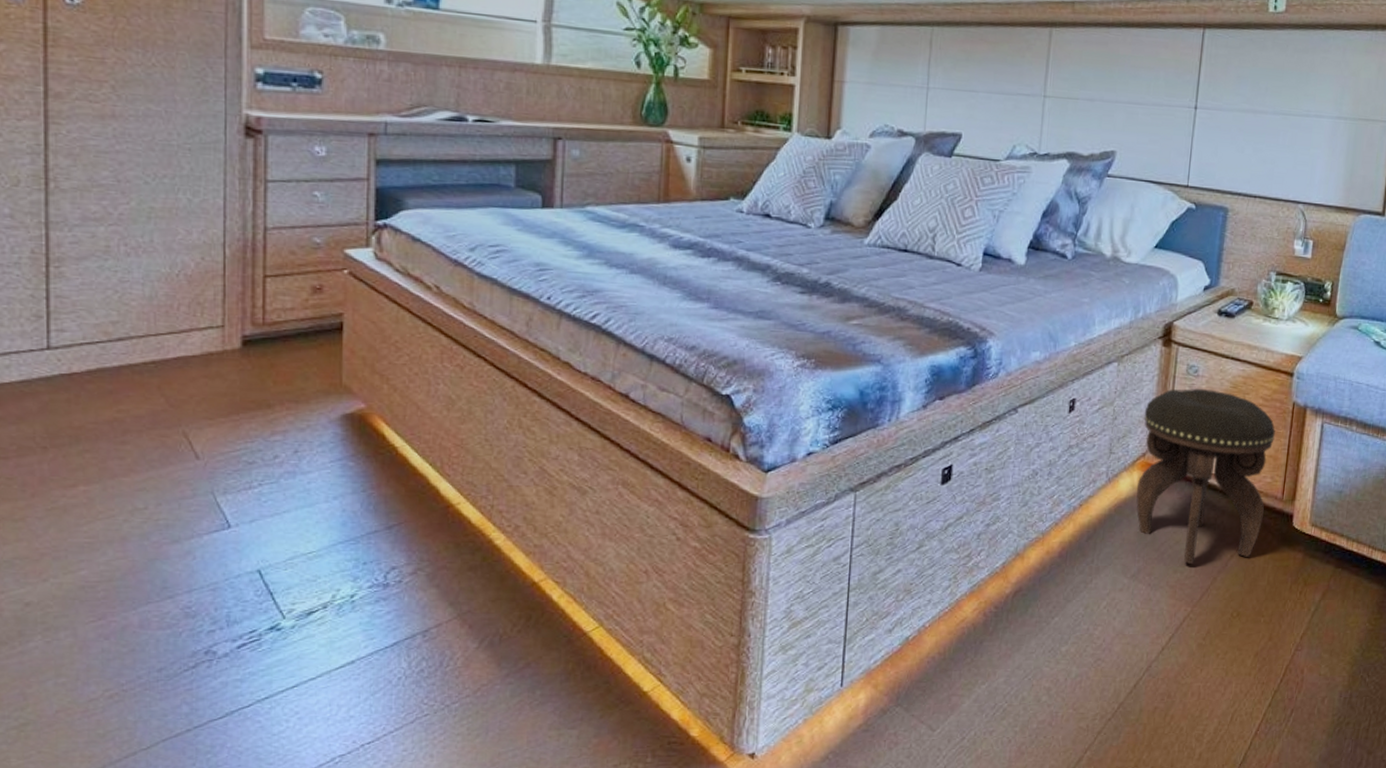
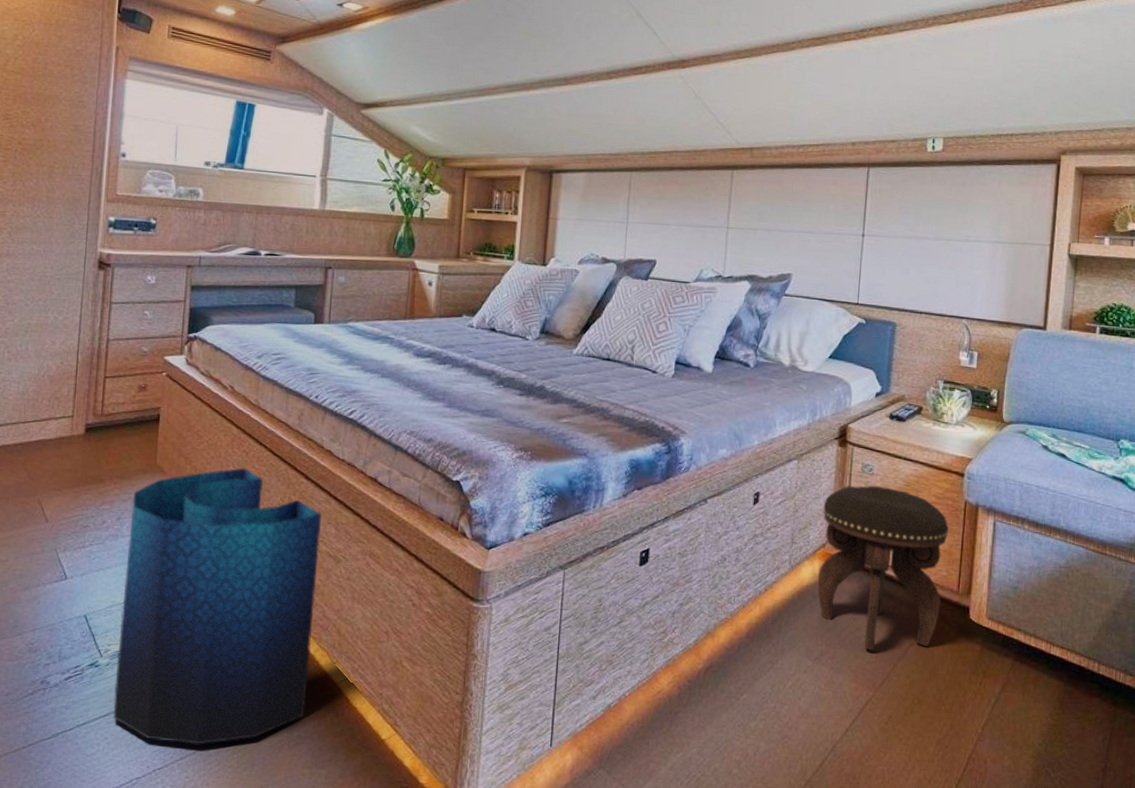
bag: none [304,385,561,713] -> present [113,467,321,745]

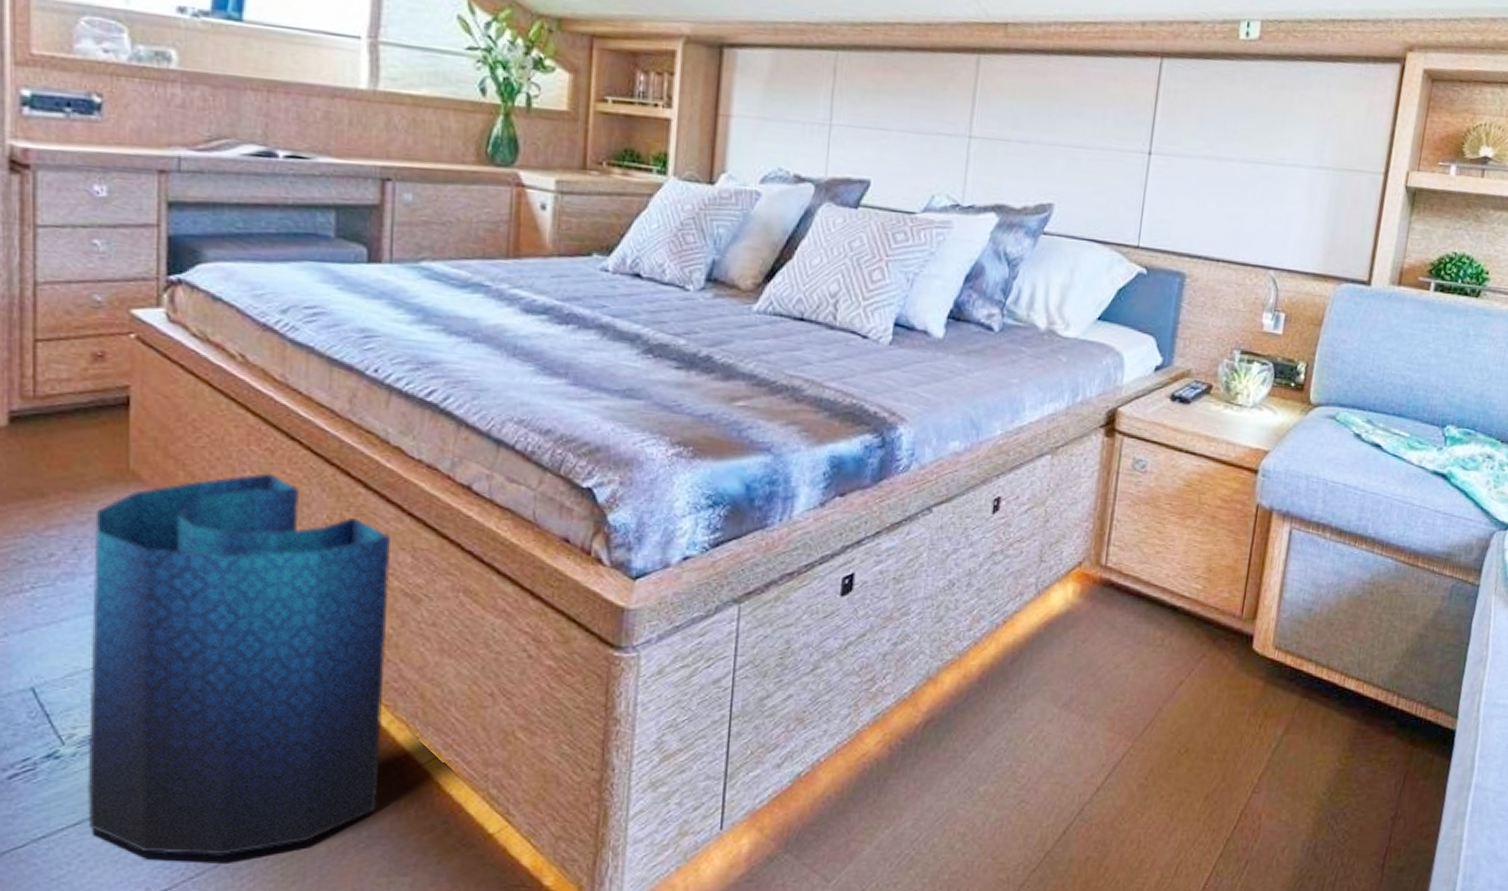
footstool: present [817,485,949,650] -> none [1070,486,1235,691]

